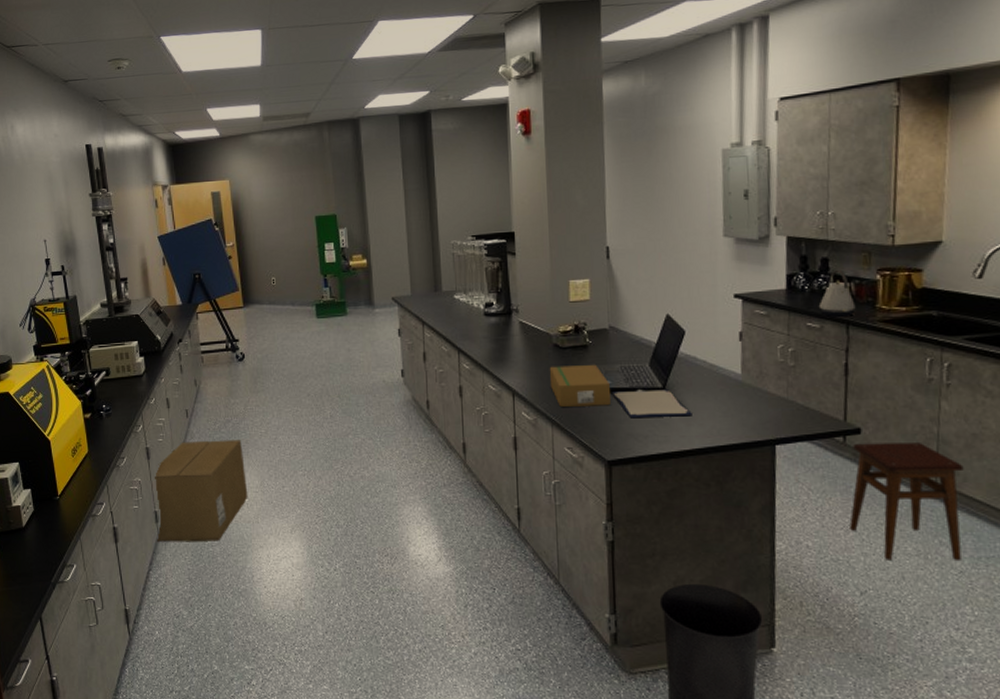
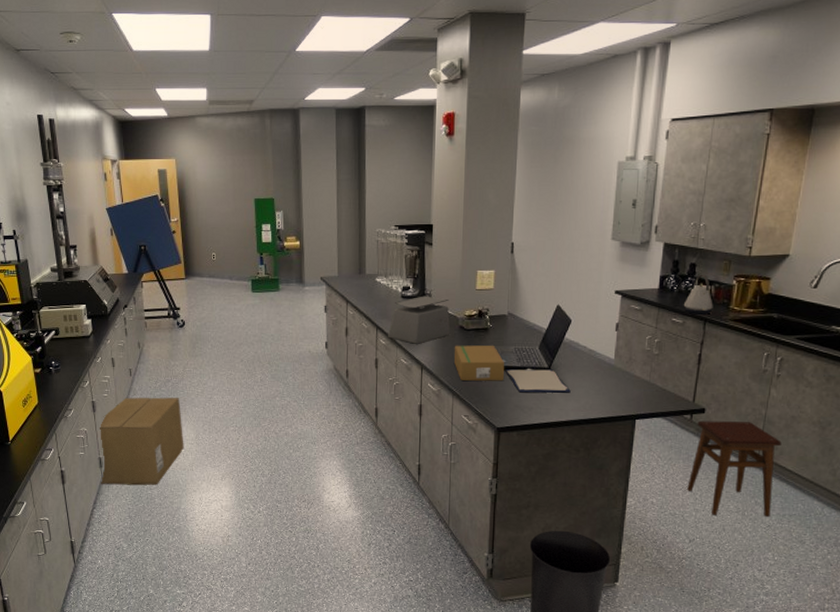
scale: none [472,312,543,367] -> present [388,296,450,344]

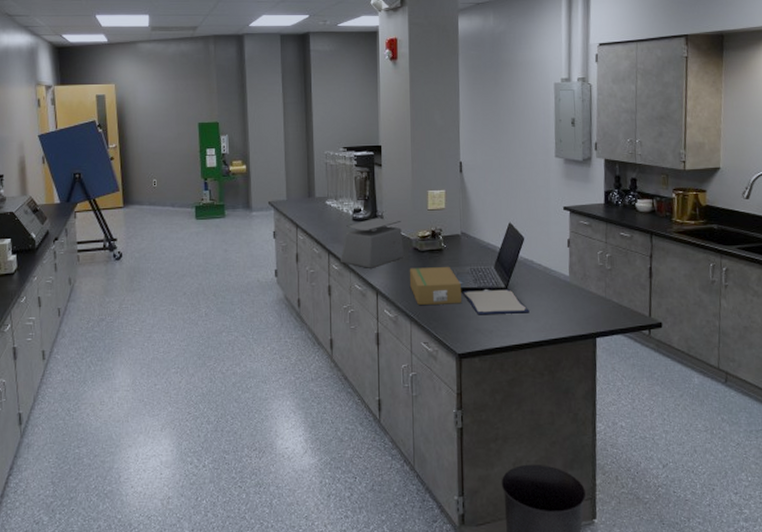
box: present [100,397,184,486] -> none [20,338,119,445]
kettle: present [683,274,713,316] -> none [629,188,657,229]
stool: present [687,420,782,517] -> none [654,335,739,436]

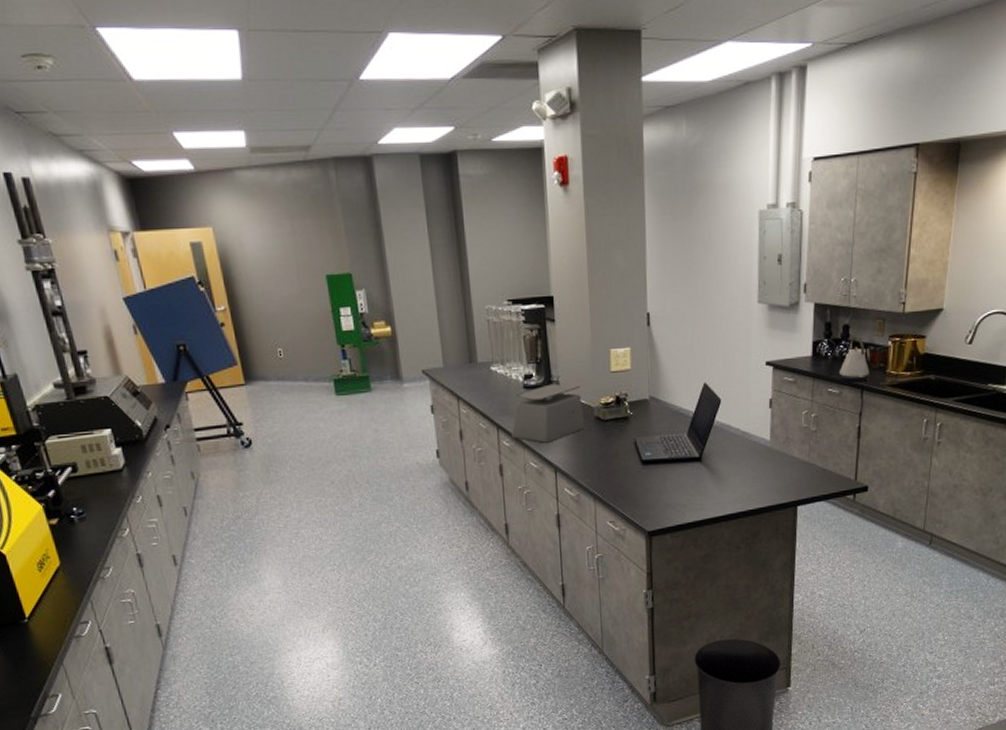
box: present [409,267,461,305] -> none [591,437,651,481]
notepad: present [462,288,530,315] -> none [652,458,726,489]
kettle: none [629,188,657,229] -> present [839,336,870,384]

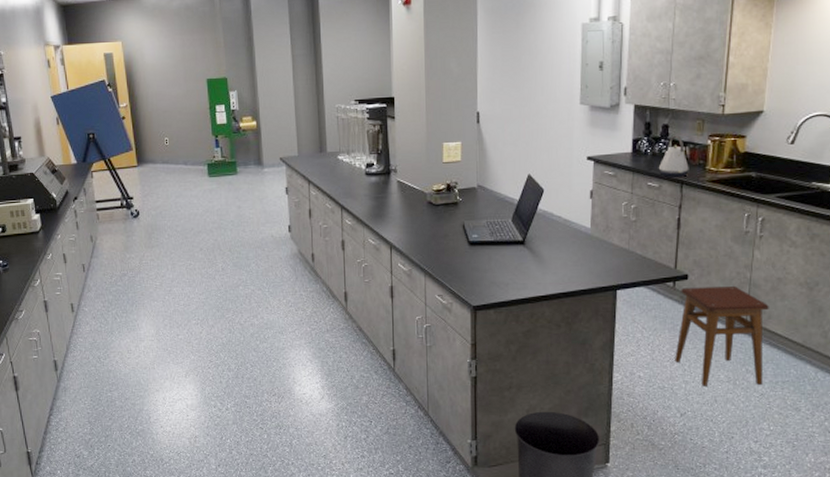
scale: present [512,383,584,443] -> none [354,171,418,223]
stool: none [855,496,946,601] -> present [675,286,769,387]

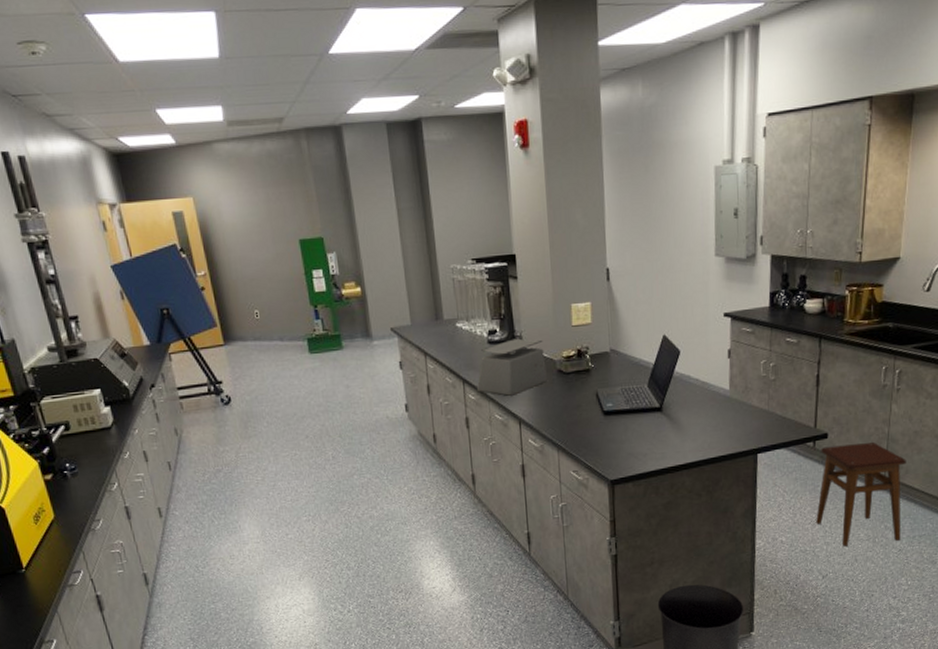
scale: none [354,171,418,223] -> present [477,338,547,396]
kettle: present [658,135,689,178] -> none [796,286,827,333]

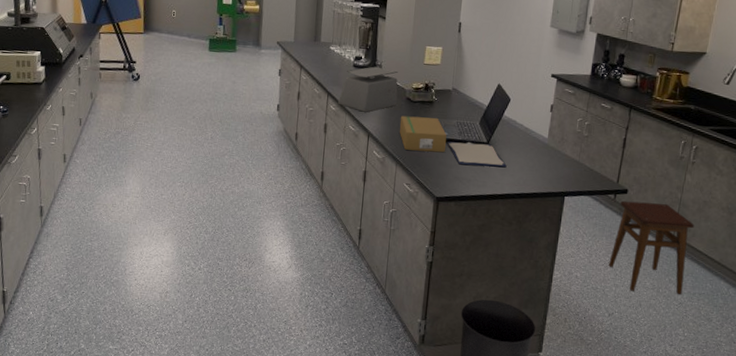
box: none [554,389,612,432] -> present [399,115,447,153]
notepad: none [613,408,686,439] -> present [447,141,507,168]

